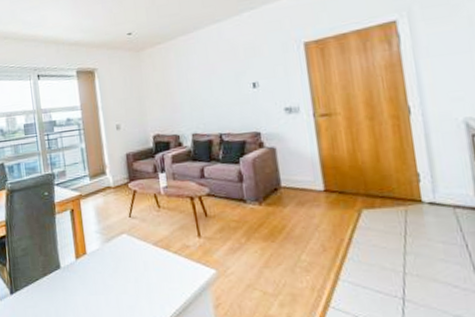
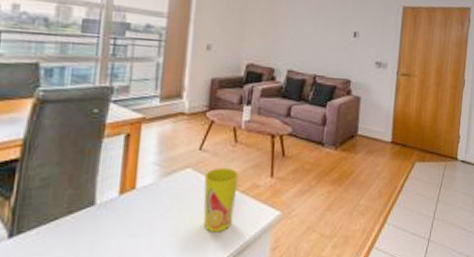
cup: none [138,231,171,291] -> present [203,167,239,233]

